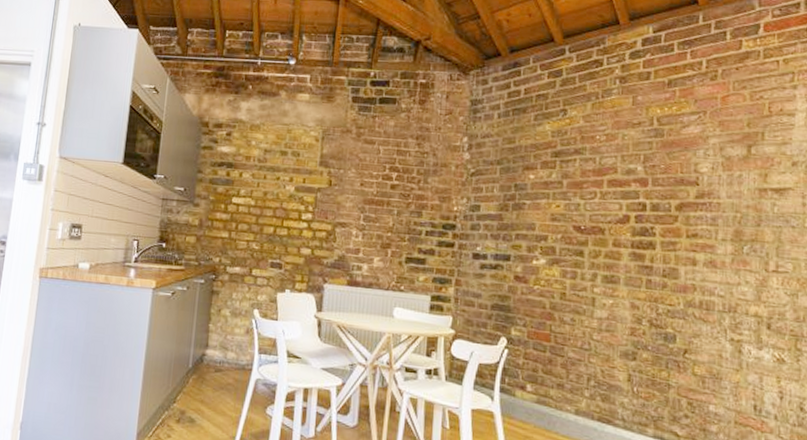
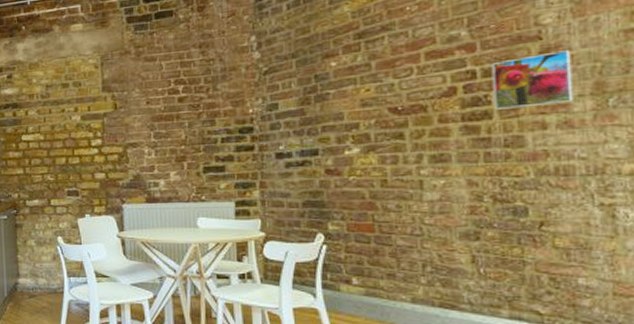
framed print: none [657,198,719,245] -> present [491,50,574,110]

